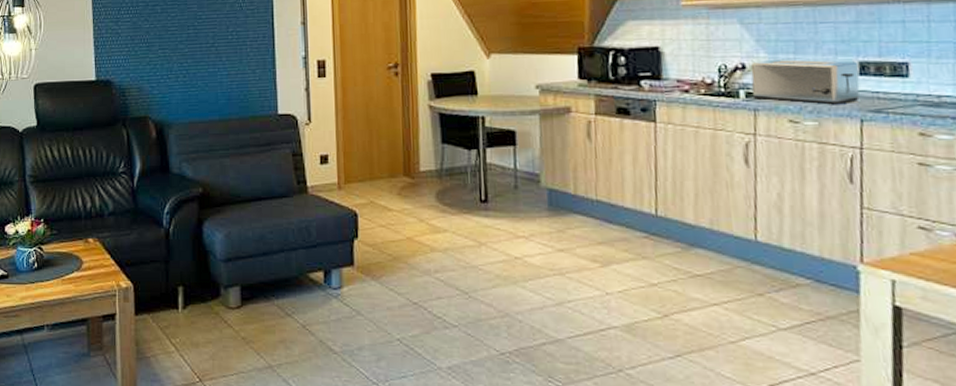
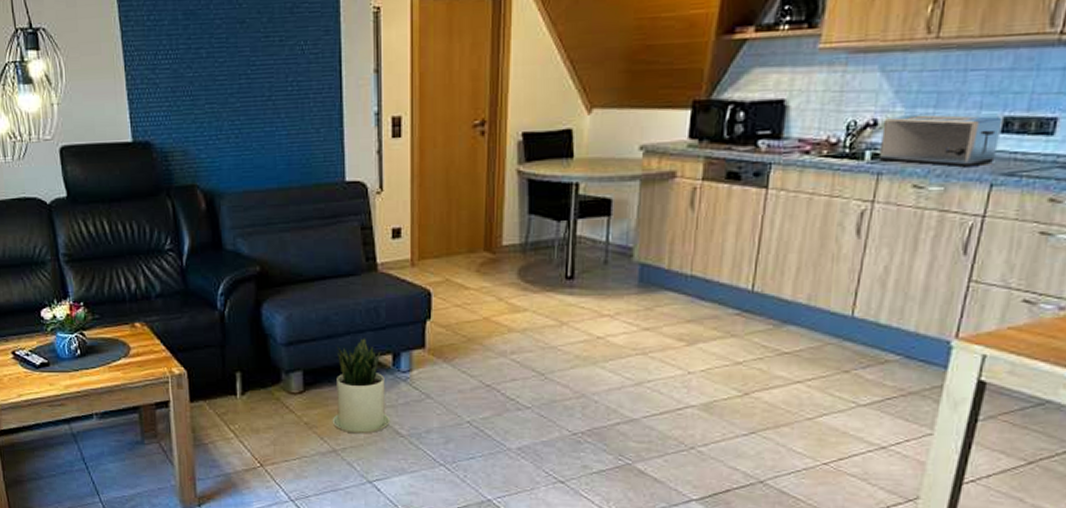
planter: none [268,255,324,350] -> present [332,338,391,434]

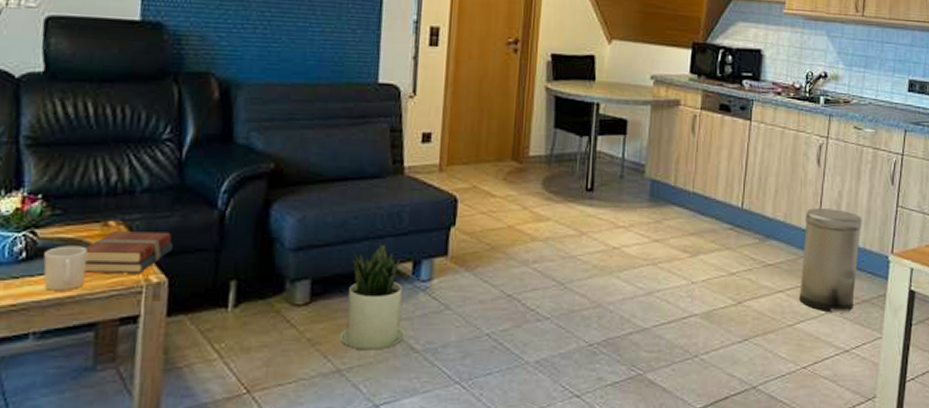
mug: none [93,344,126,381] -> present [43,245,89,291]
books: none [121,331,186,366] -> present [84,231,173,273]
pedal bin: none [823,287,916,406] -> present [799,208,862,313]
toaster: present [878,113,1003,168] -> none [829,70,909,116]

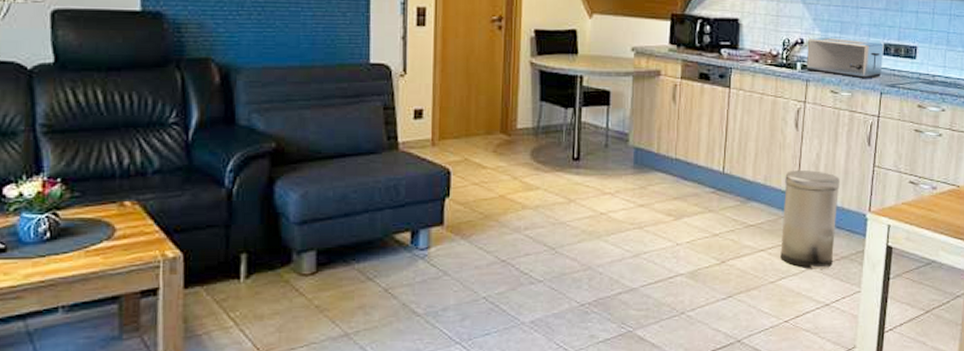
mug: present [43,245,89,291] -> none [66,225,108,268]
books: present [84,231,173,273] -> none [104,210,185,250]
planter: present [339,244,406,351] -> none [345,216,407,315]
toaster: none [829,70,909,116] -> present [806,36,884,79]

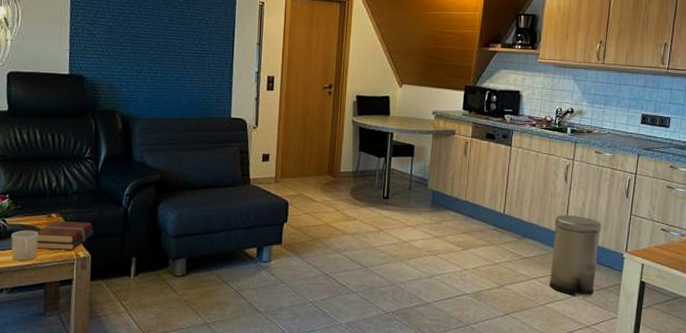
mug: none [66,225,108,268] -> present [11,230,39,261]
books: none [104,210,185,250] -> present [37,221,94,250]
toaster: present [806,36,884,79] -> none [575,107,642,143]

